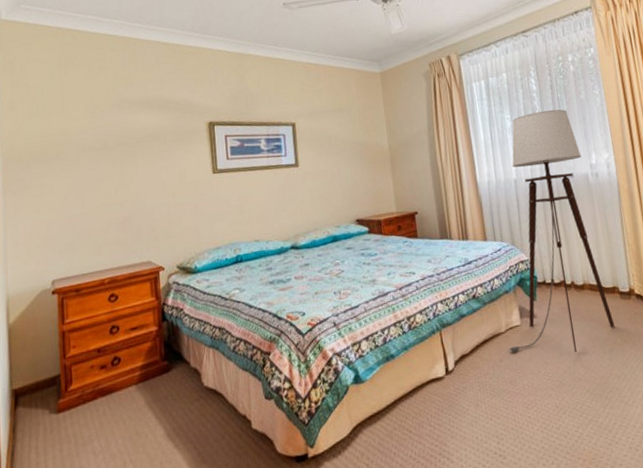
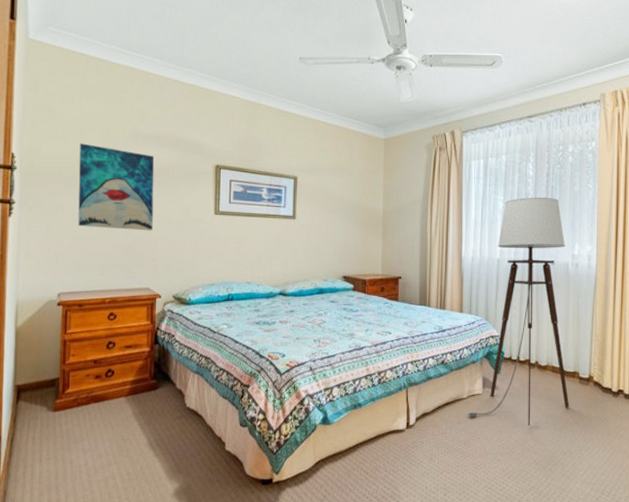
wall art: none [62,118,149,206] -> present [78,143,155,231]

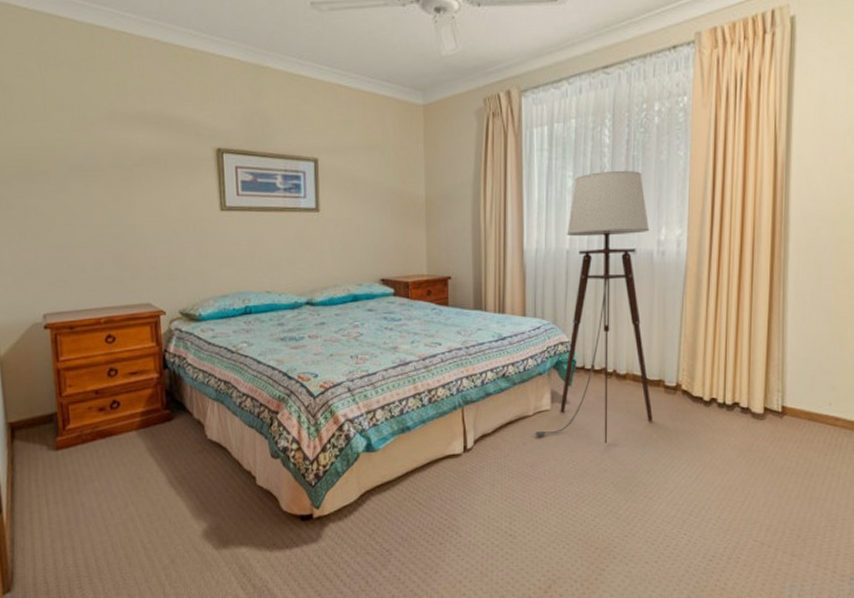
wall art: present [78,143,155,231] -> none [46,128,147,235]

